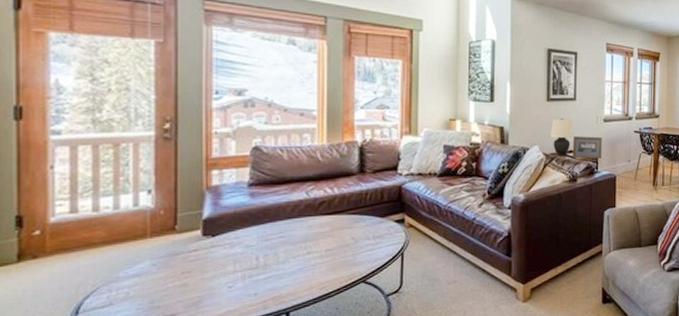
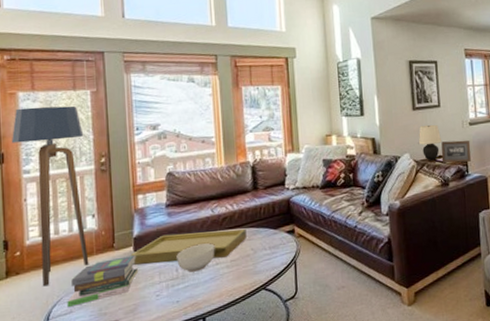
floor lamp: none [34,52,142,274] -> present [11,106,89,287]
books: none [106,240,207,300] -> present [67,255,139,308]
tray: none [197,215,347,251] -> present [130,228,247,265]
bowl: none [258,230,307,261] -> present [176,243,215,272]

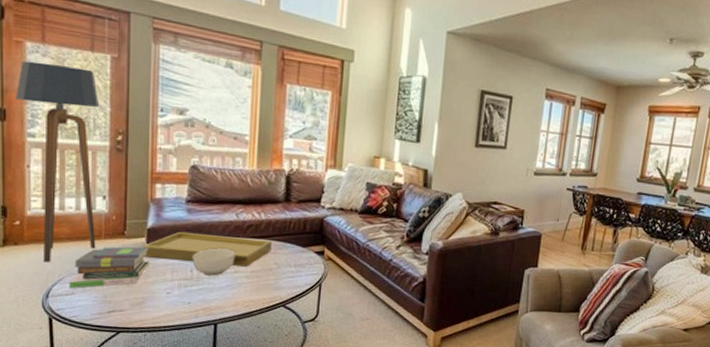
table lamp: present [418,124,441,161] -> none [474,165,501,206]
picture frame: present [441,140,471,163] -> none [496,187,532,214]

